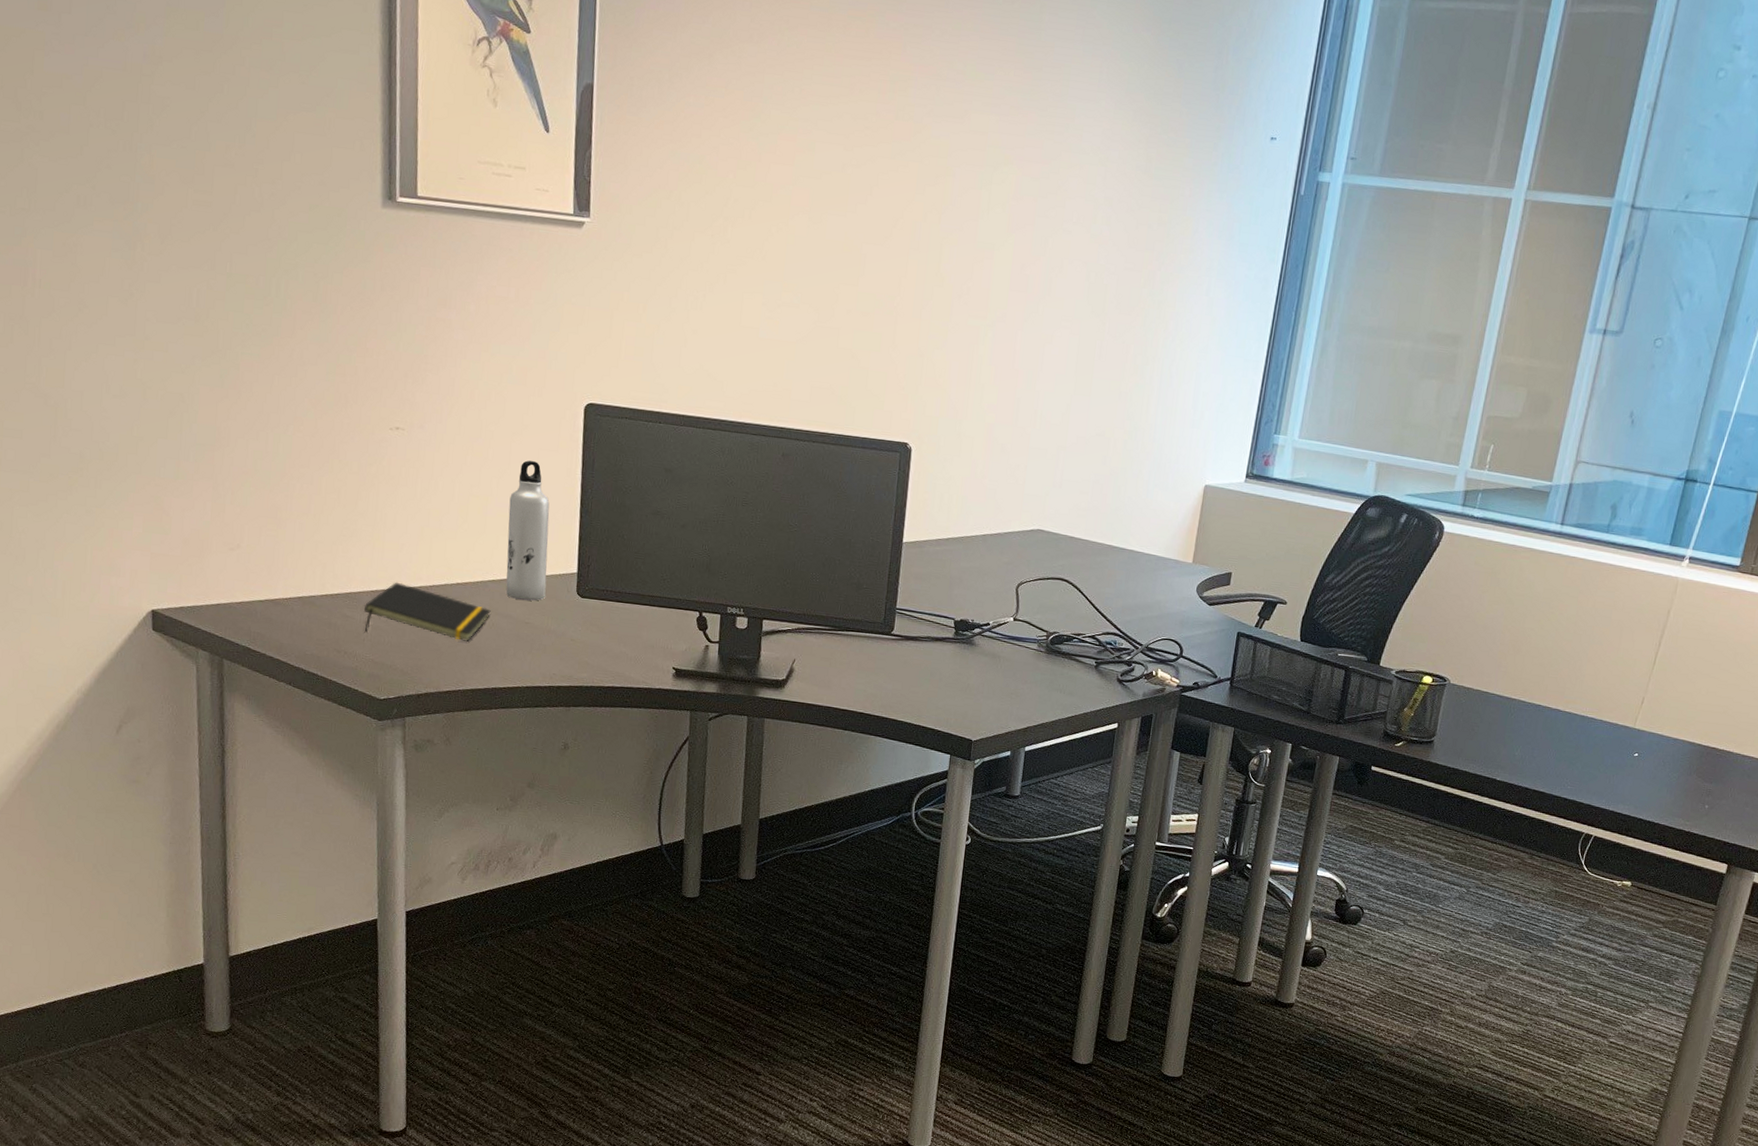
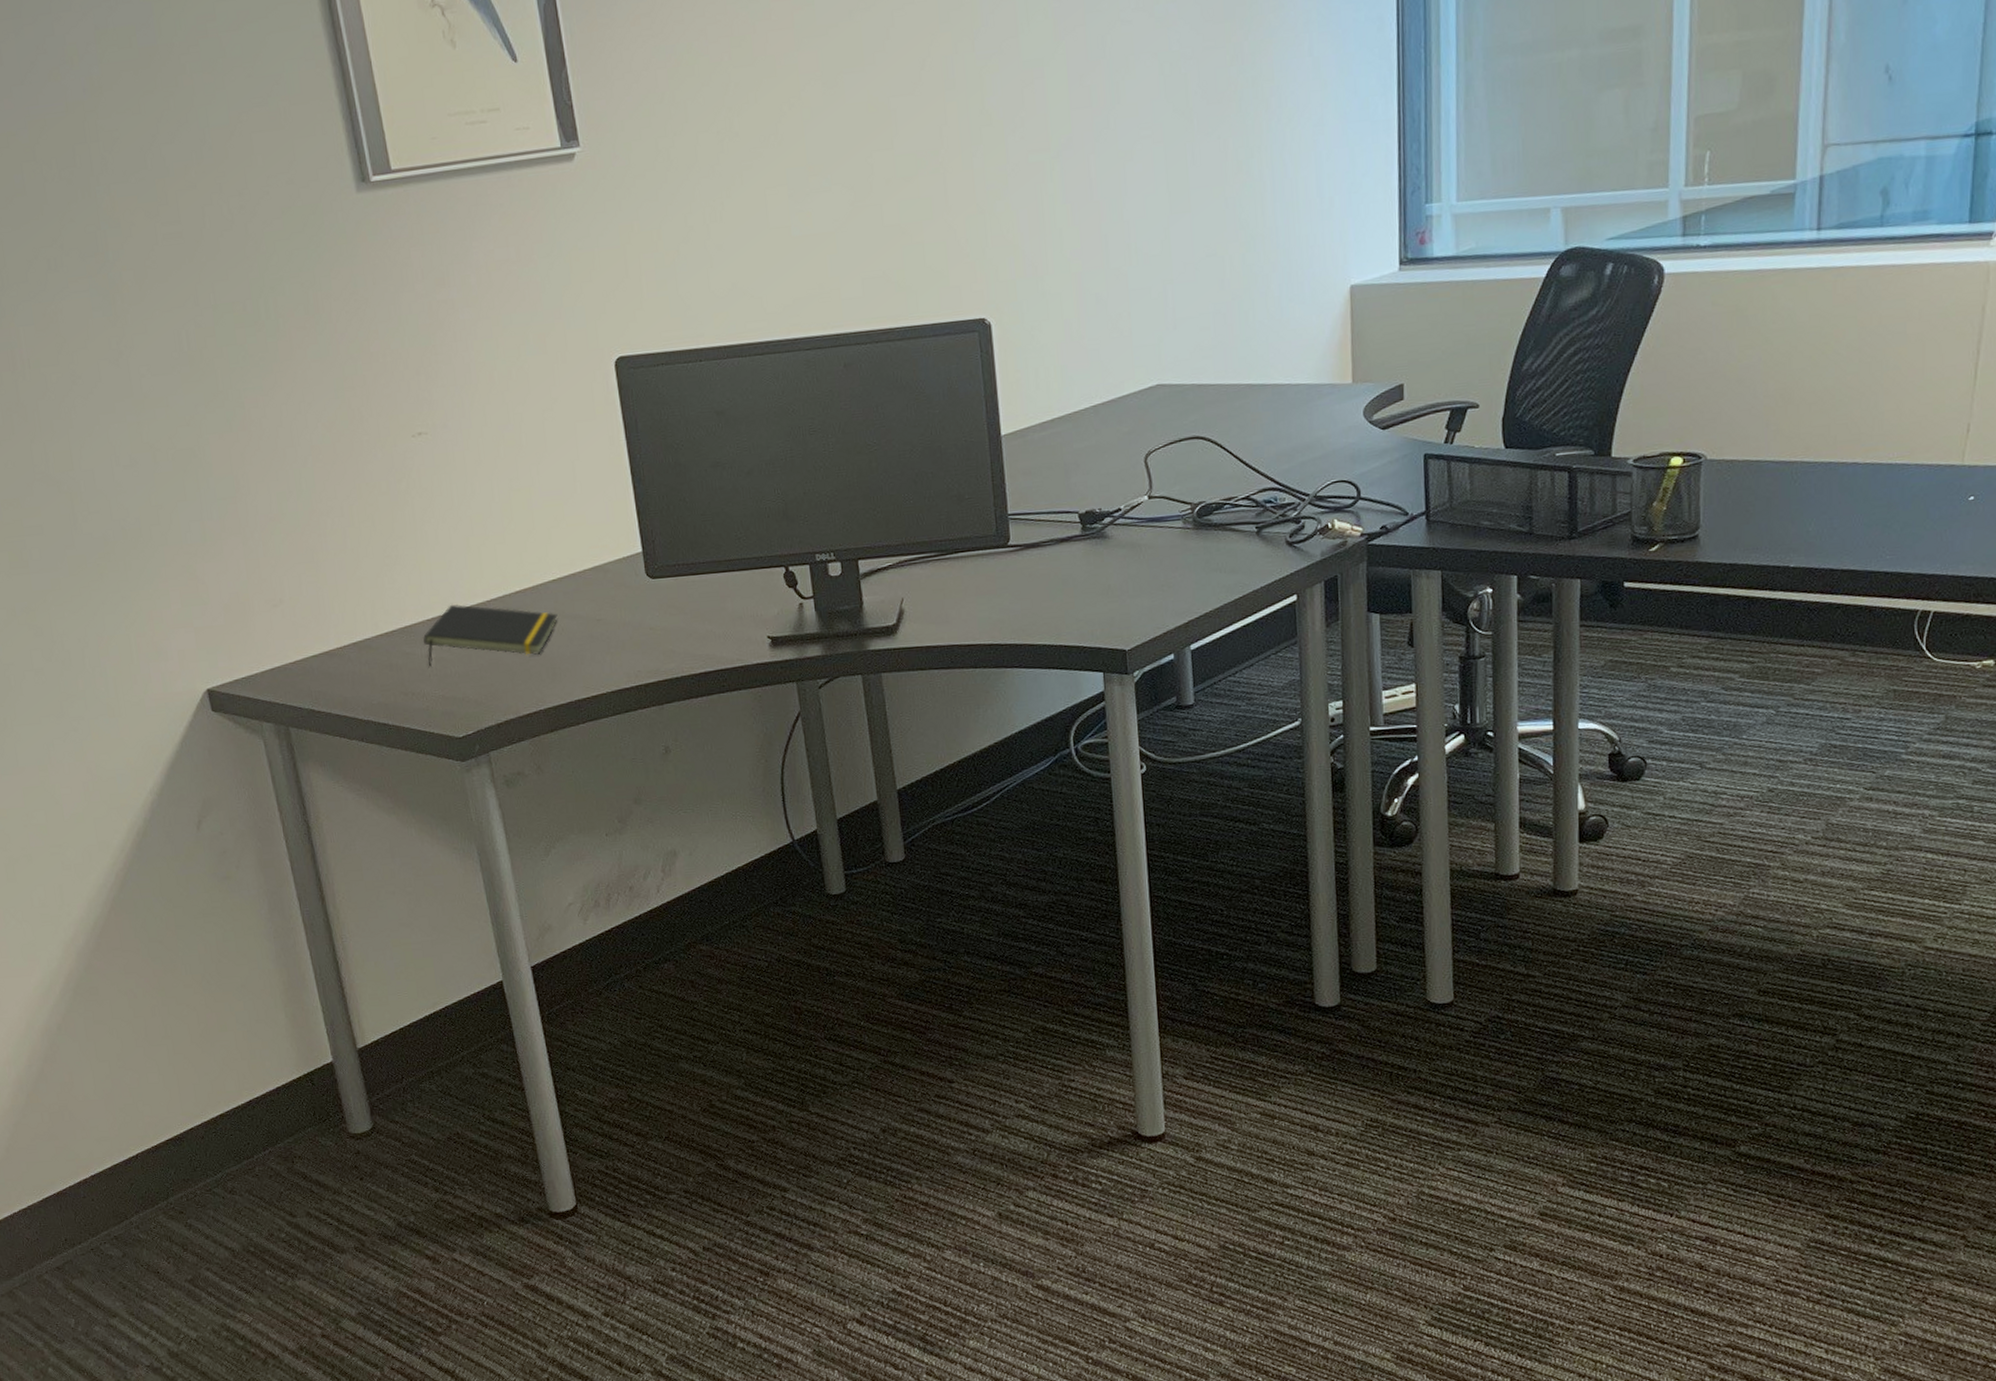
water bottle: present [505,460,550,601] -> none [553,436,613,596]

